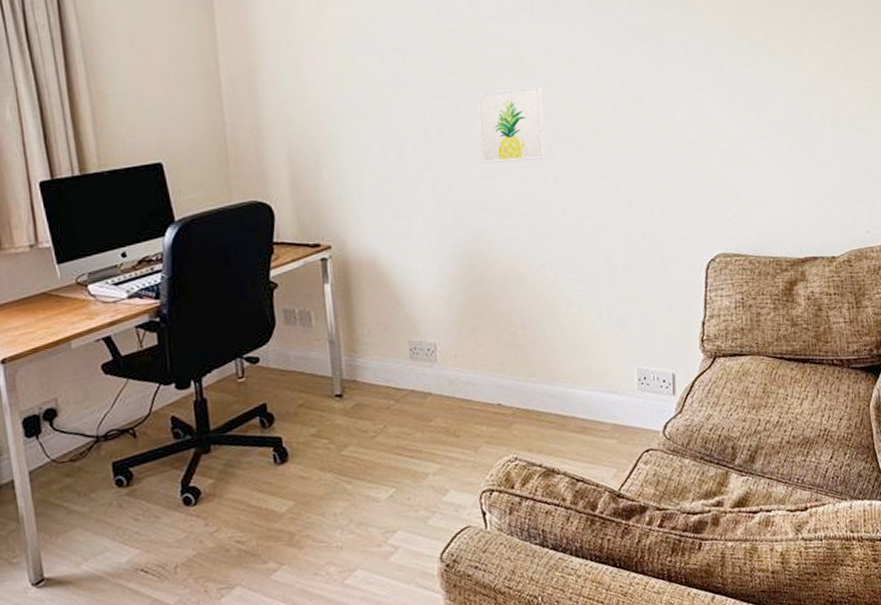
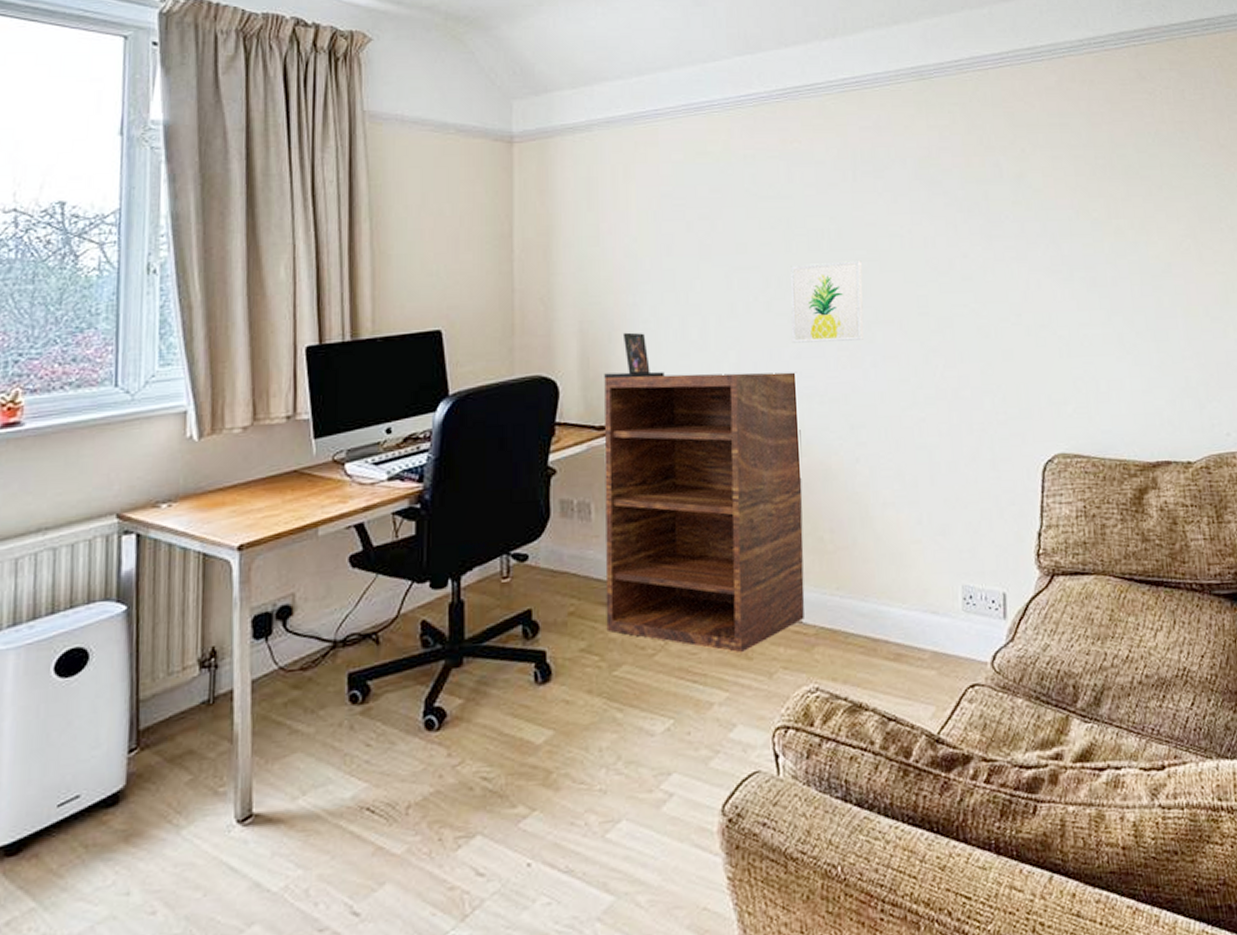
photo frame: none [314,159,369,201] -> present [604,332,665,379]
shelving unit: none [314,189,503,432] -> present [604,372,805,653]

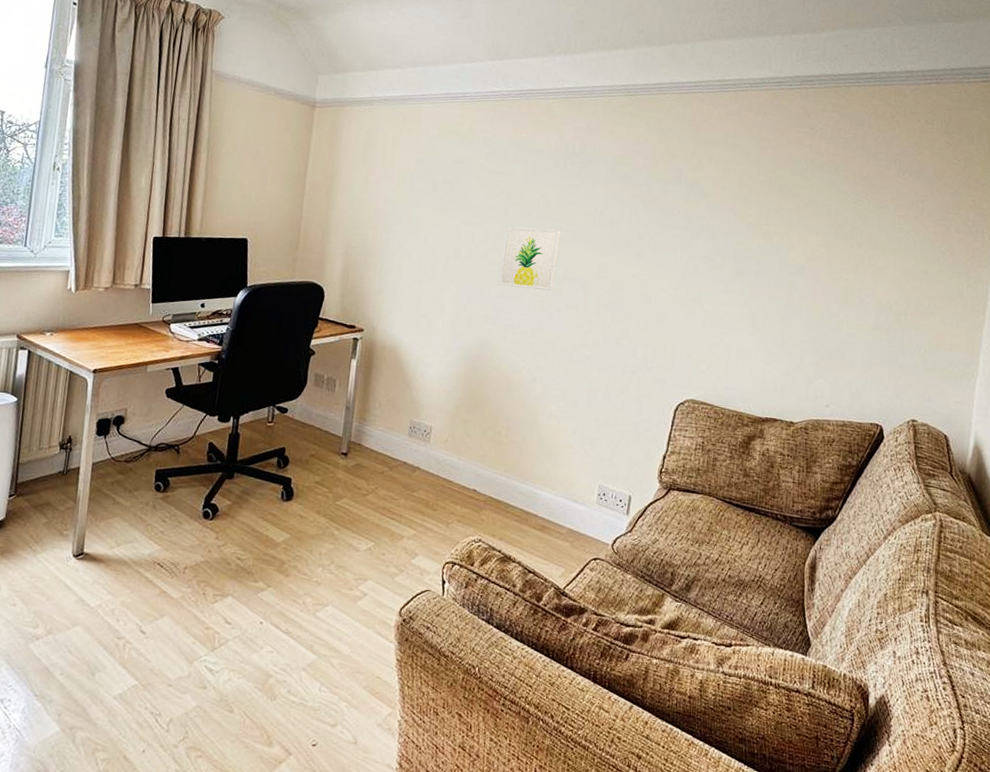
photo frame: present [604,332,665,379] -> none [358,259,402,296]
shelving unit: present [604,372,805,653] -> none [335,289,500,505]

